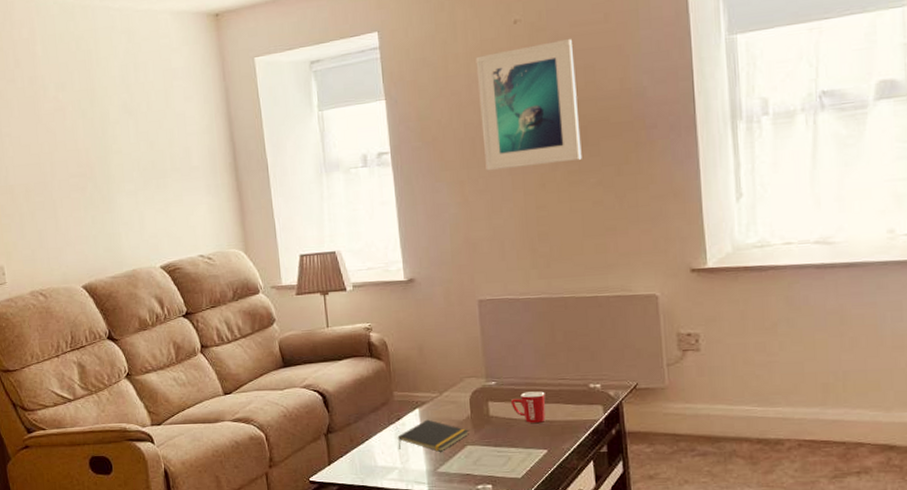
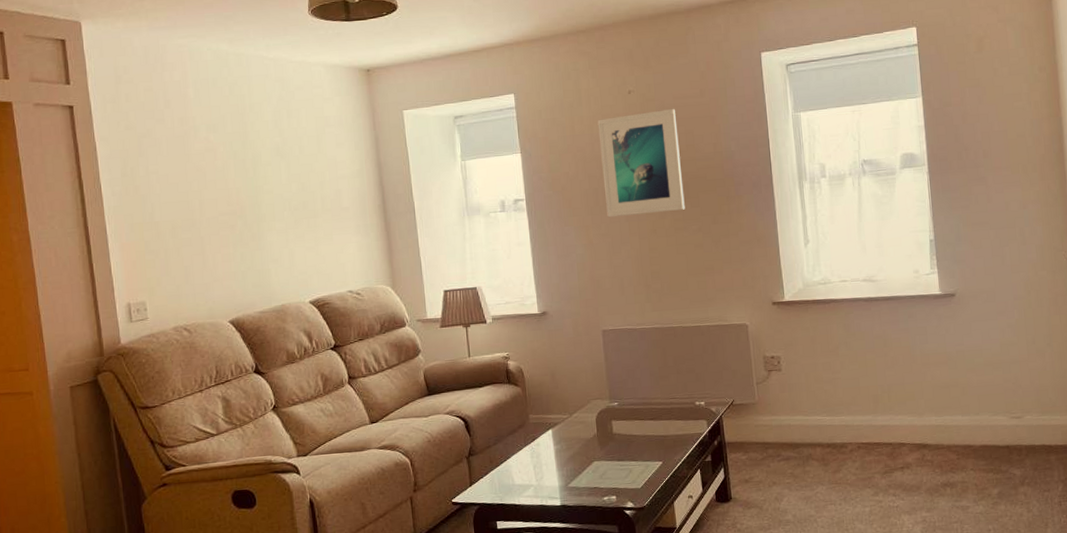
notepad: present [397,419,469,452] -> none [533,439,596,468]
mug: present [511,391,546,423] -> none [631,410,660,438]

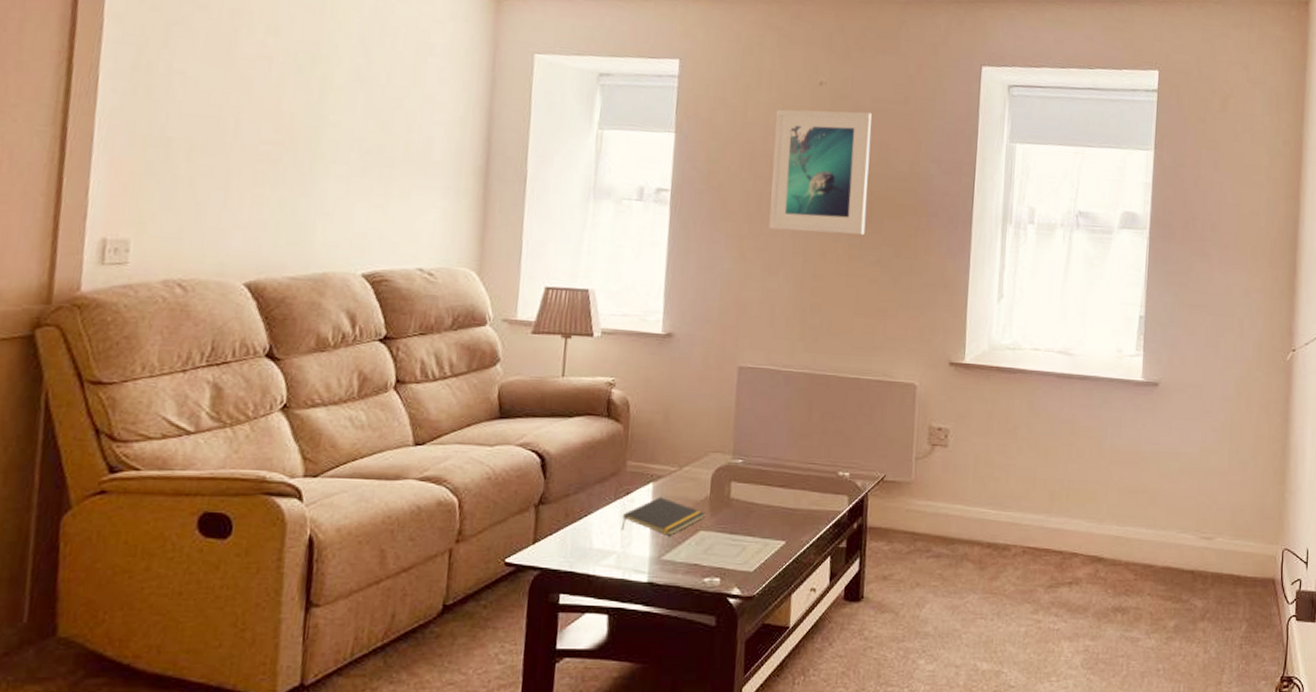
notepad: none [533,439,596,468] -> present [621,496,705,536]

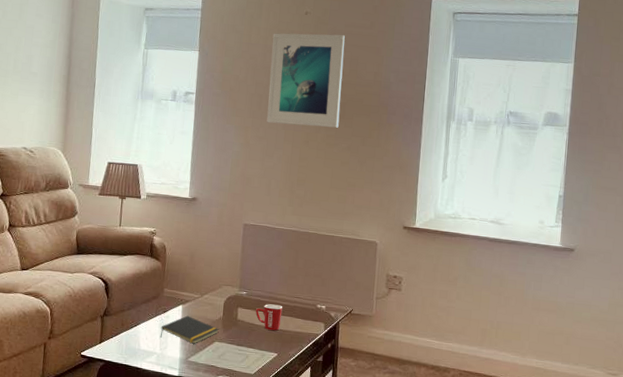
mug: none [755,474,793,510] -> present [256,304,283,331]

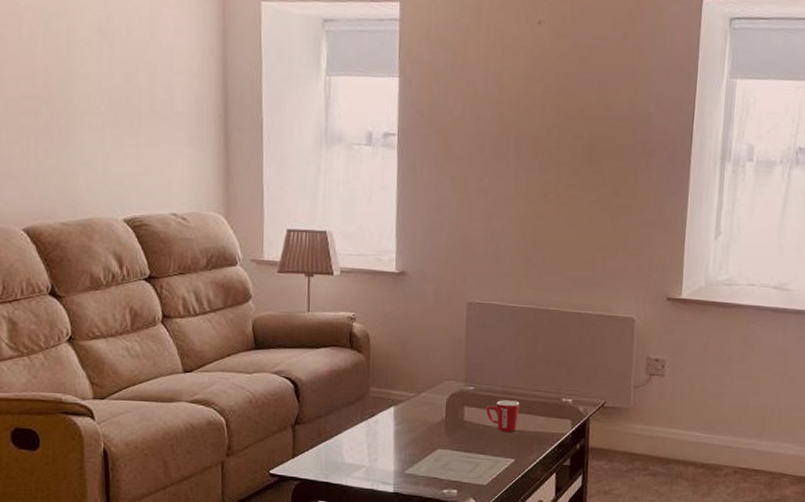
notepad: present [160,315,219,344] -> none [368,419,442,453]
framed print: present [267,33,345,128] -> none [492,50,591,175]

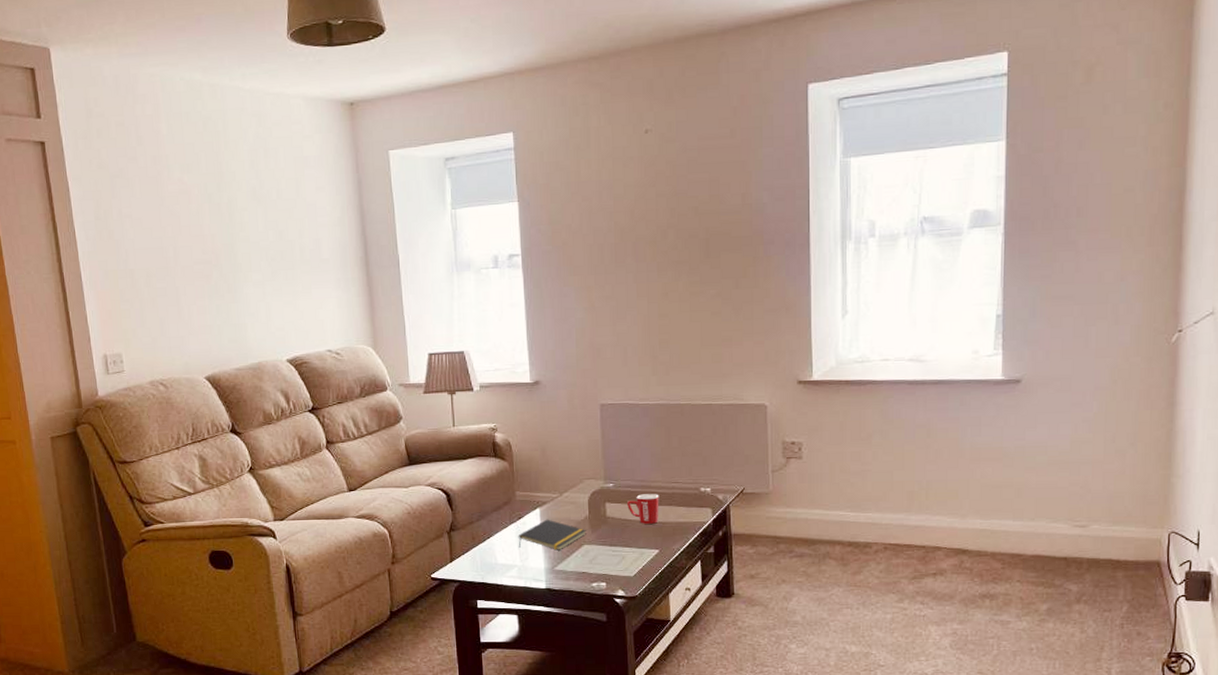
notepad: none [368,419,442,453] -> present [518,519,586,550]

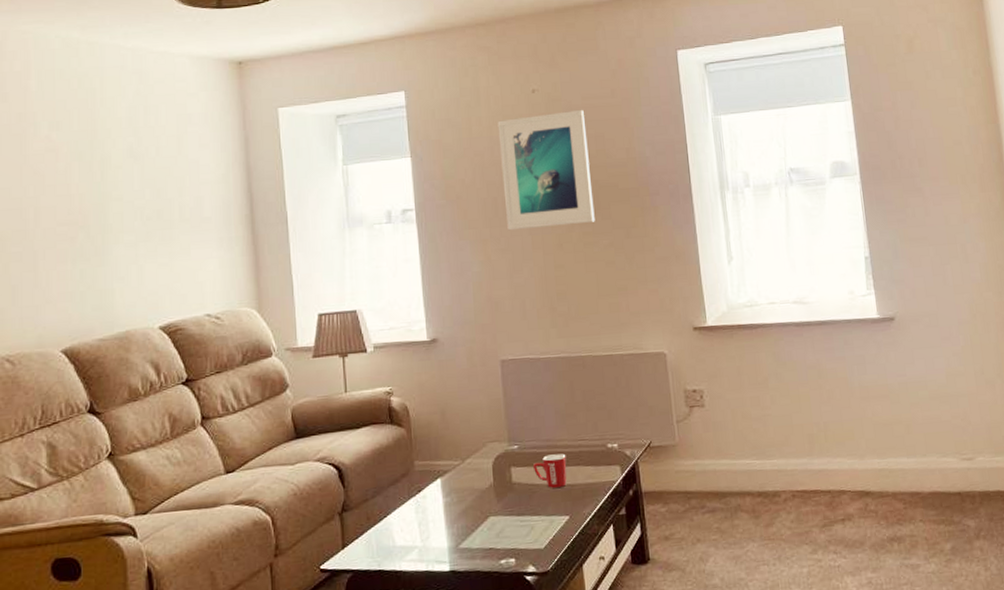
notepad: present [518,519,586,550] -> none [417,490,492,526]
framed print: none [607,151,703,278] -> present [497,109,595,231]

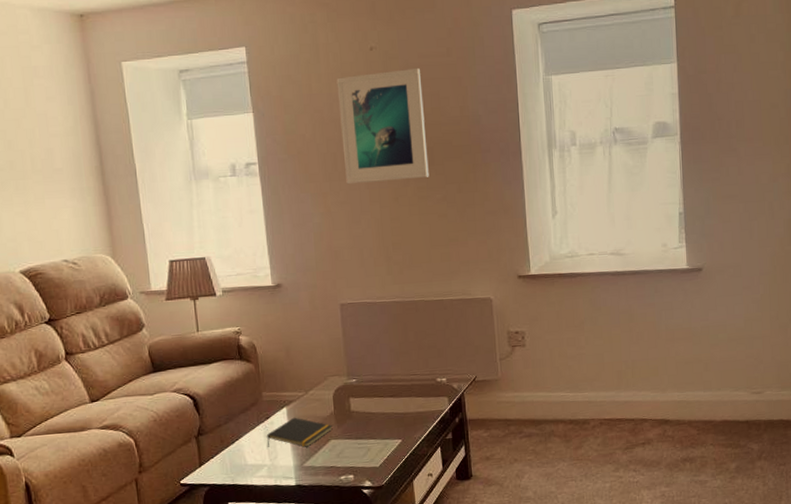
notepad: none [417,490,492,526] -> present [266,417,333,447]
mug: present [533,453,567,488] -> none [370,386,400,416]

